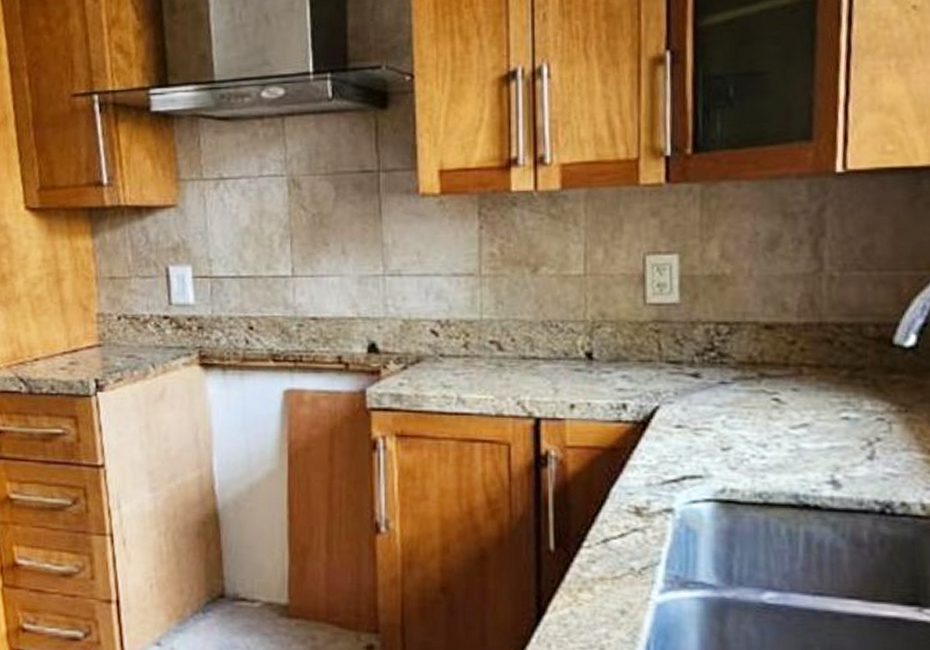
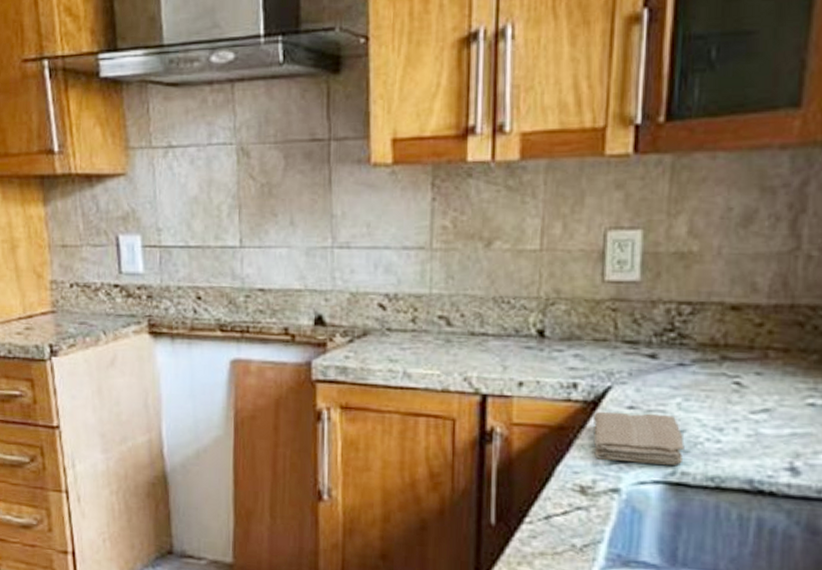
washcloth: none [643,431,732,482] -> present [592,411,684,465]

